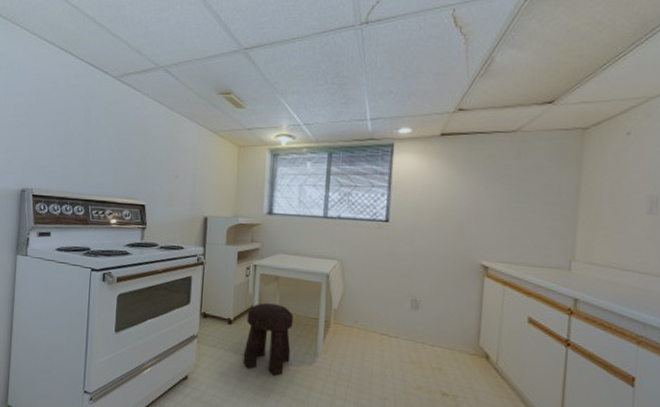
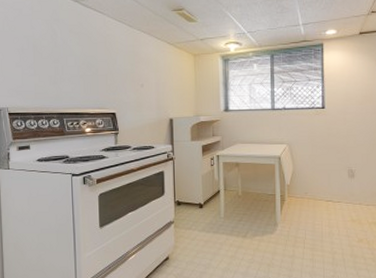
stool: present [242,303,293,377] -> none [215,186,255,247]

